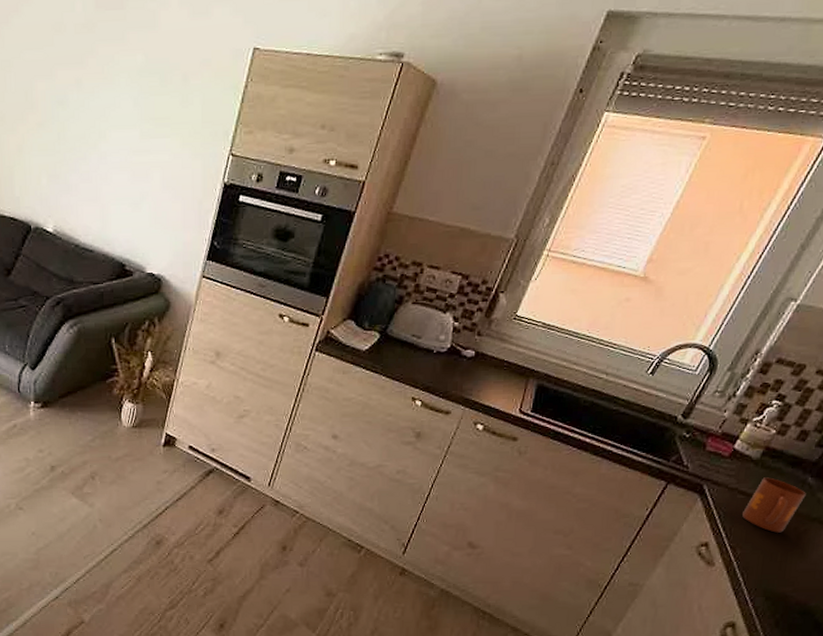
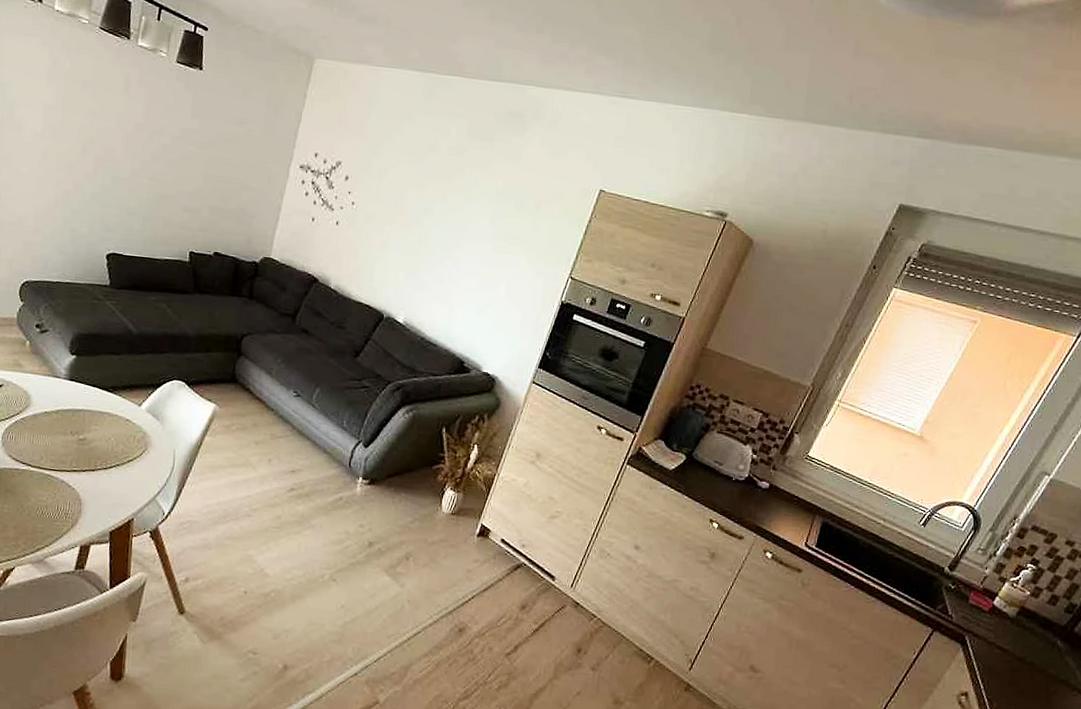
mug: present [742,477,806,533] -> none [999,635,1056,691]

